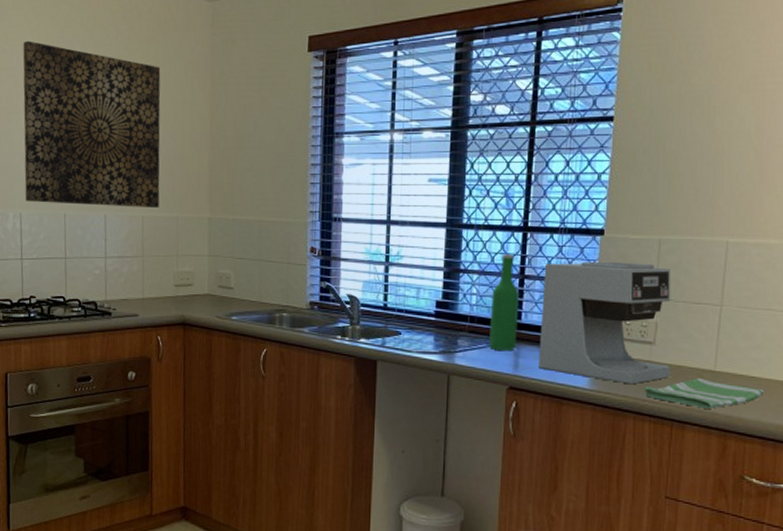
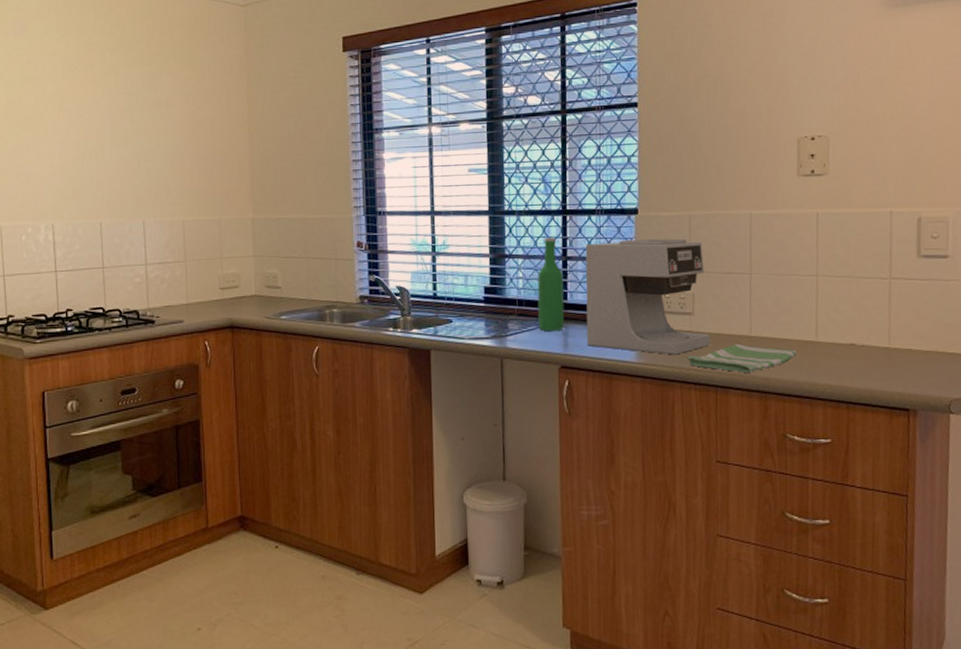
wall art: present [23,40,161,207] -> none [49,49,200,213]

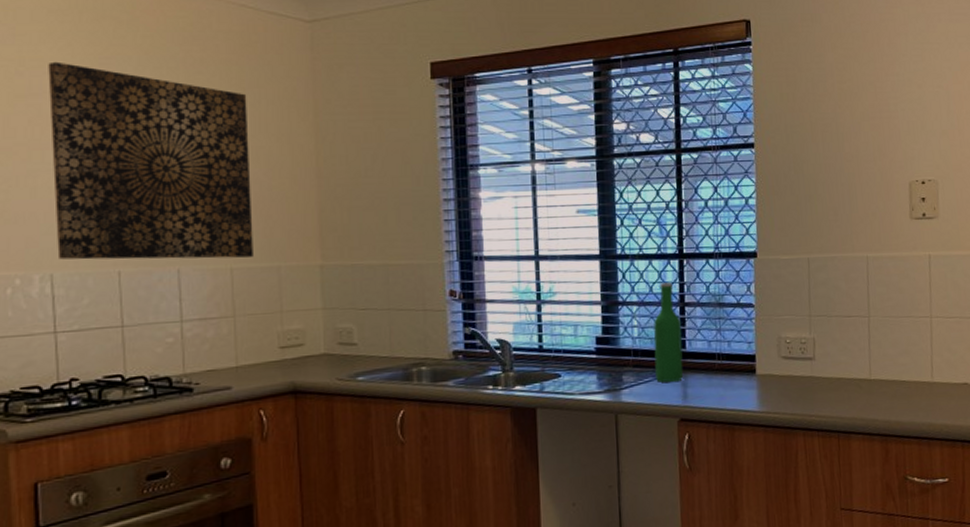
wall art: none [49,49,200,213] -> present [48,61,253,260]
coffee maker: present [585,238,711,355] -> none [703,282,832,402]
dish towel: present [686,344,797,373] -> none [808,388,914,417]

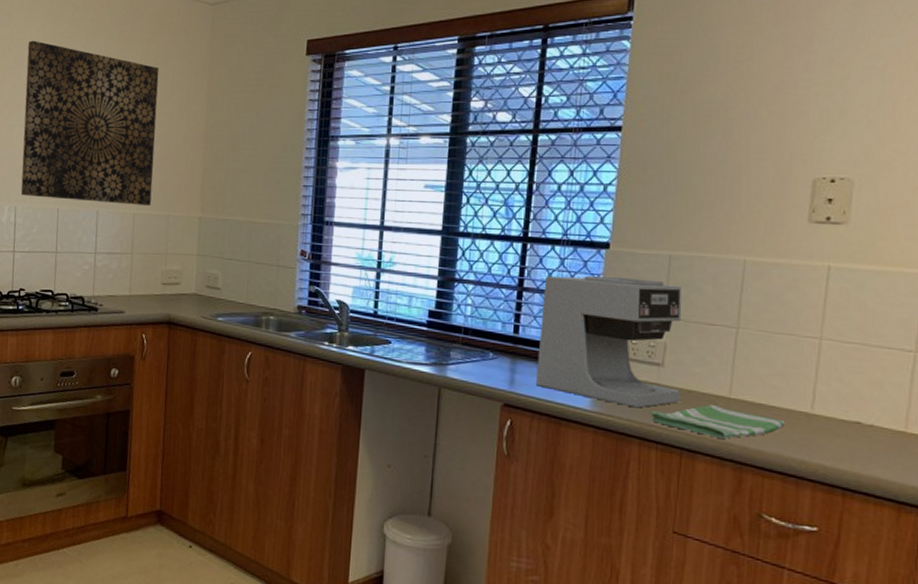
beer bottle: present [654,282,684,383] -> none [484,265,518,366]
coffee maker: none [703,282,832,402] -> present [536,275,683,408]
dish towel: none [808,388,914,417] -> present [649,405,785,439]

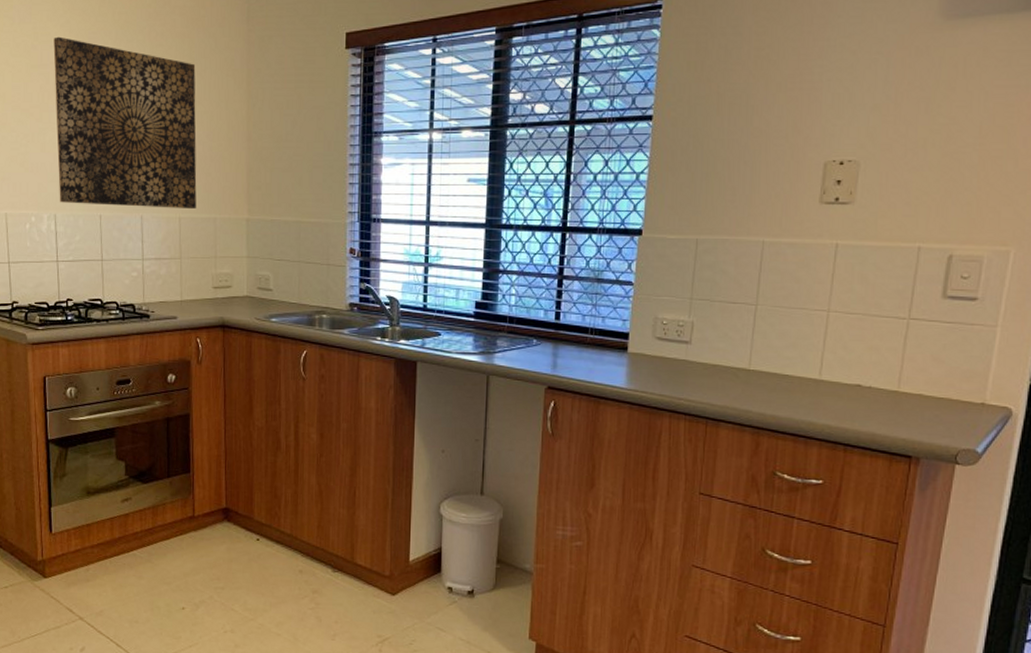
coffee maker: present [536,275,683,408] -> none [577,261,708,384]
dish towel: present [649,405,785,439] -> none [678,377,797,407]

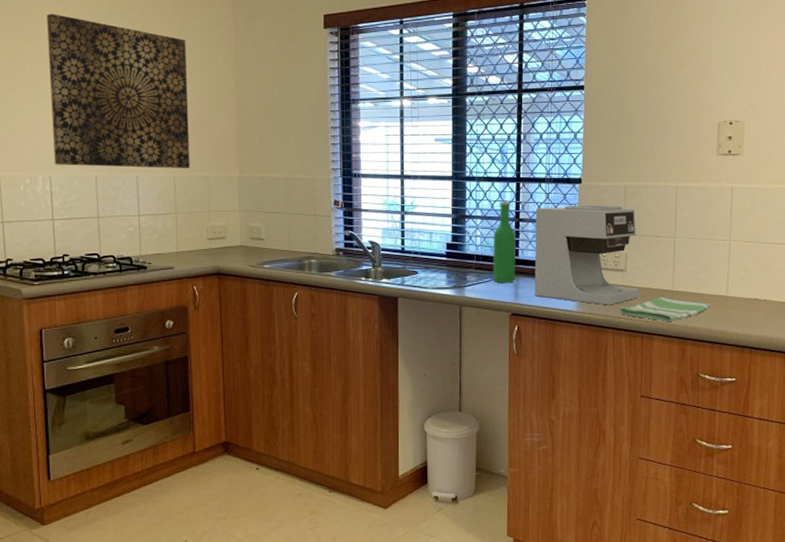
beer bottle: none [528,255,558,352] -> present [493,201,516,284]
coffee maker: none [577,261,708,384] -> present [534,205,639,306]
dish towel: none [678,377,797,407] -> present [618,297,711,322]

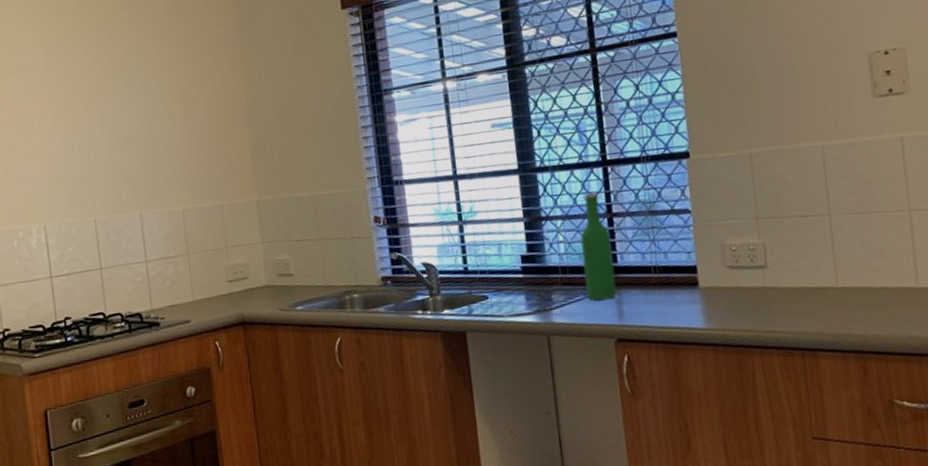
wall art: present [46,13,190,168] -> none [30,38,200,213]
coffee maker: present [534,205,639,306] -> none [632,181,791,317]
dish towel: present [618,297,711,322] -> none [763,298,896,331]

